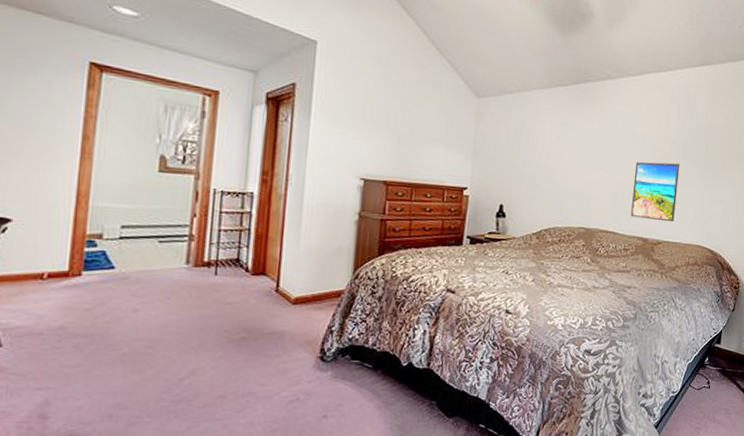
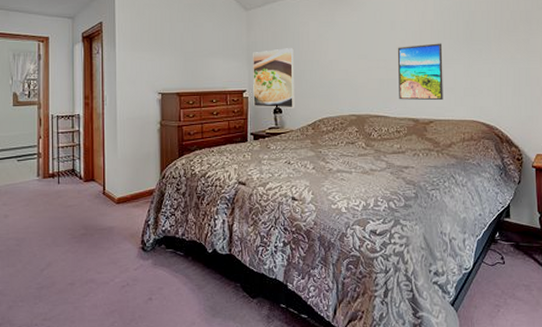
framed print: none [474,146,527,214] -> present [253,48,296,108]

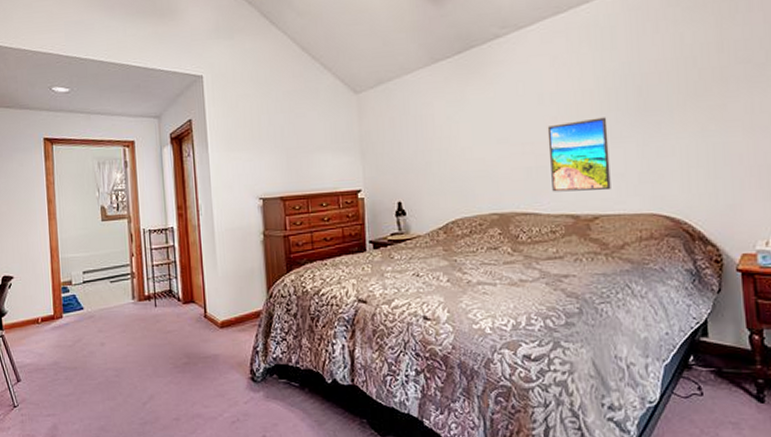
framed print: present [253,48,296,108] -> none [367,135,422,210]

